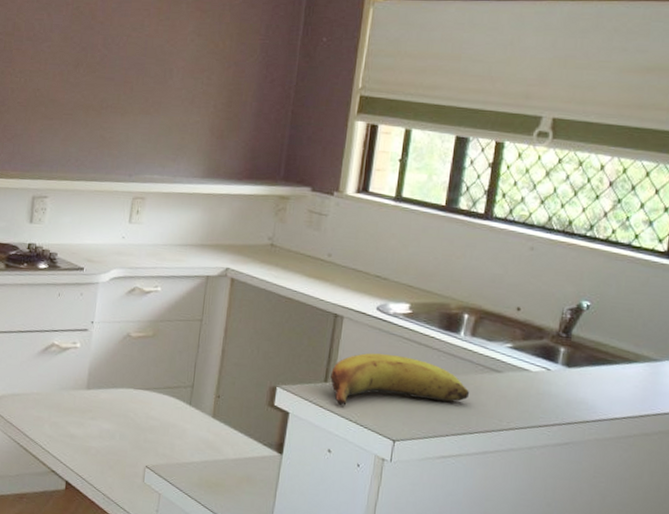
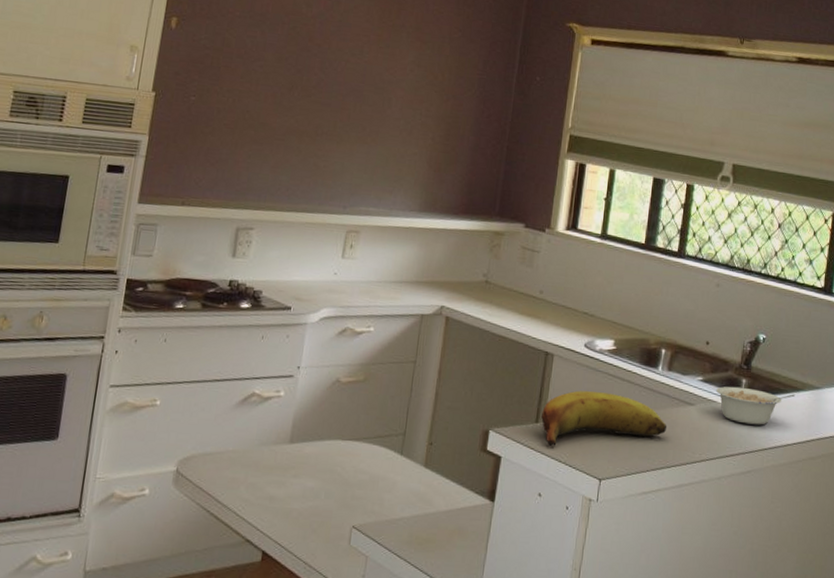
legume: none [528,354,627,397] -> present [716,386,796,425]

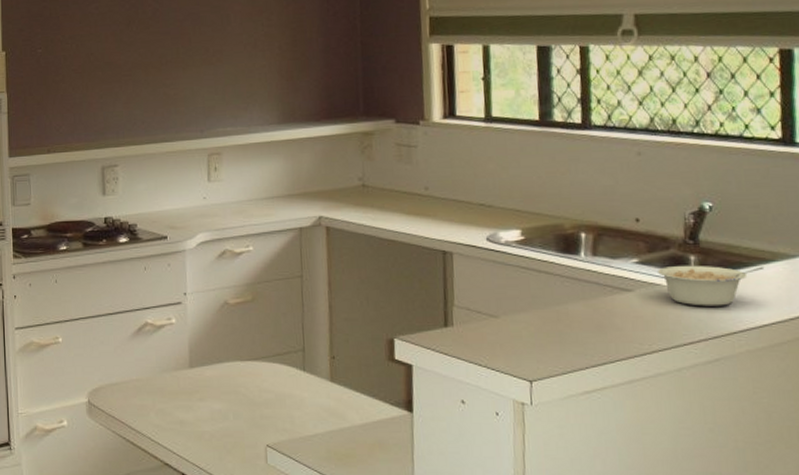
fruit: present [540,390,667,446] -> none [449,287,603,349]

